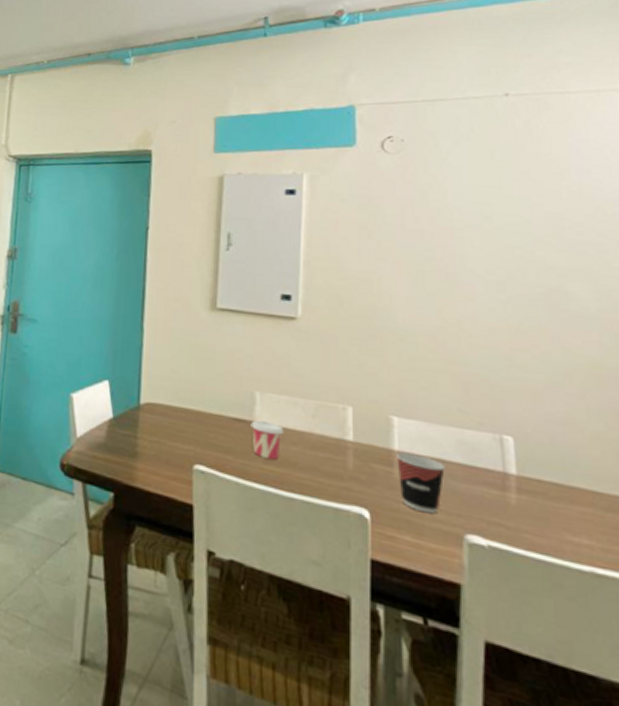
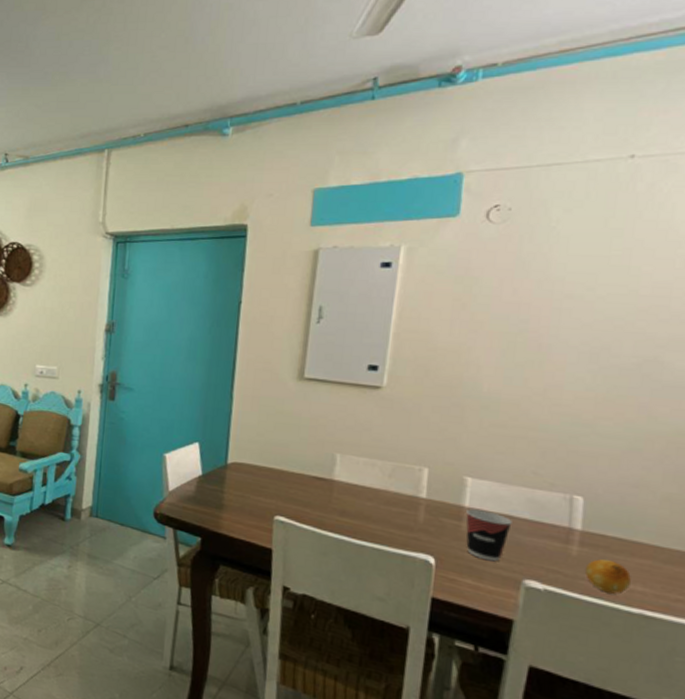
cup: present [250,420,284,459] -> none [329,478,361,513]
fruit: none [526,507,575,549] -> present [584,558,631,594]

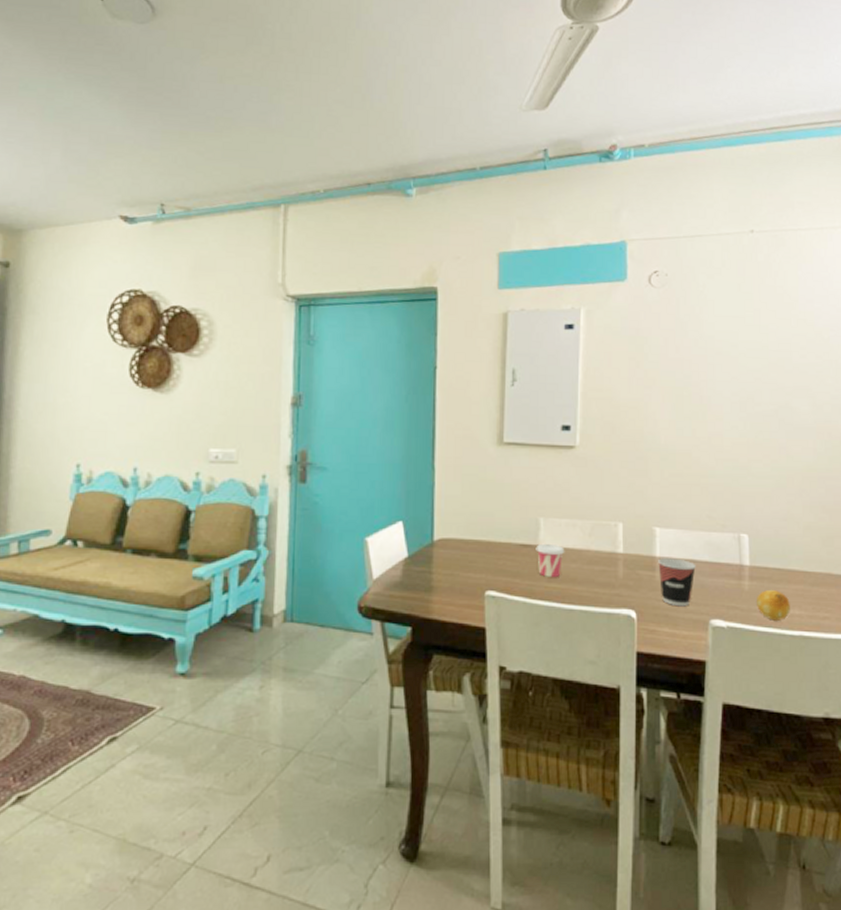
cup: none [329,478,361,513] -> present [536,543,565,577]

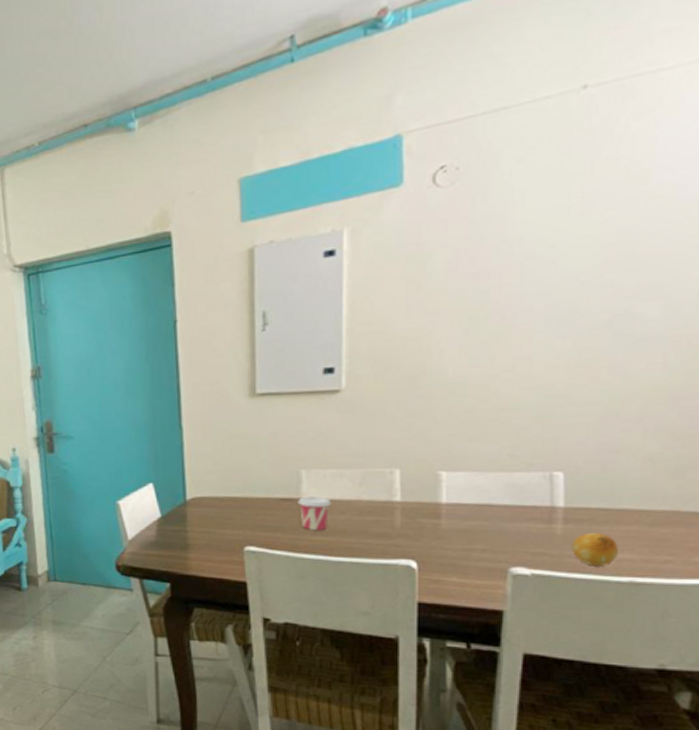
cup: present [658,558,696,607] -> none [444,503,493,555]

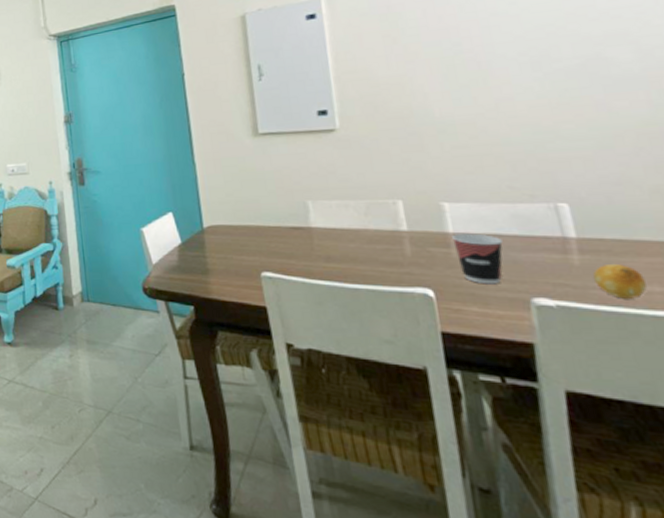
cup: present [298,496,332,530] -> none [307,225,341,257]
cup: none [444,503,493,555] -> present [452,233,503,285]

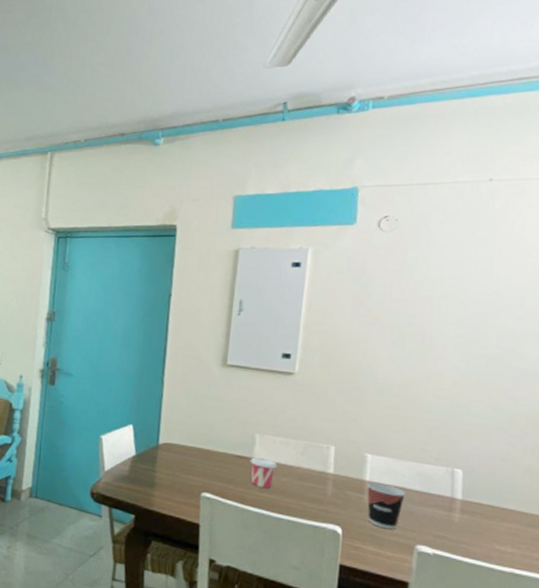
cup: none [307,225,341,257] -> present [250,456,278,488]
fruit: present [592,263,647,299] -> none [465,524,502,556]

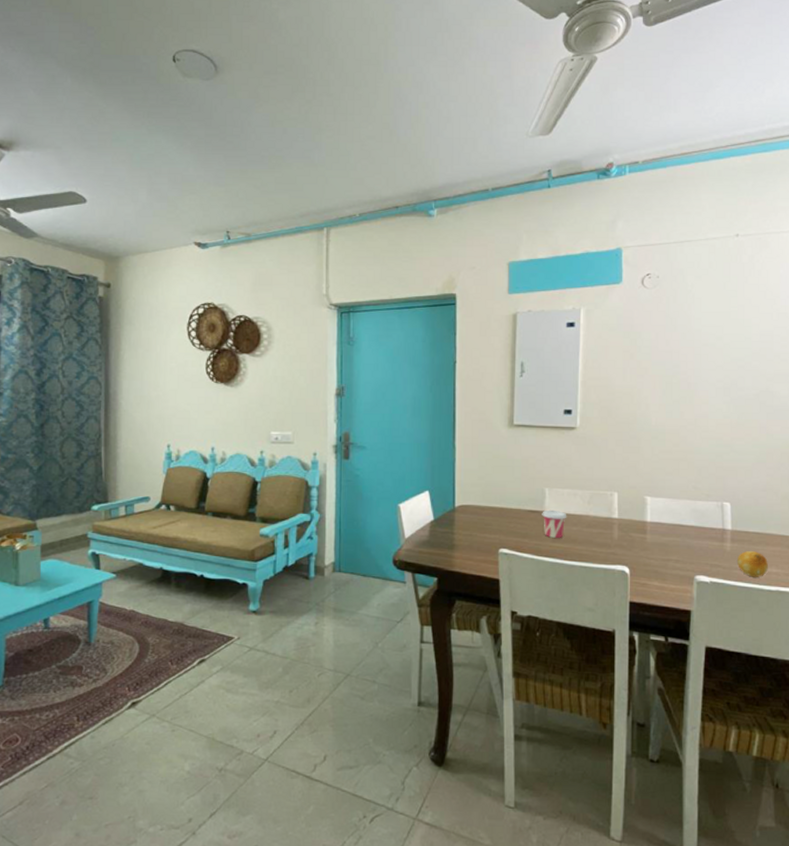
cup: present [367,482,406,530] -> none [649,523,683,564]
fruit: none [465,524,502,556] -> present [736,550,768,577]

